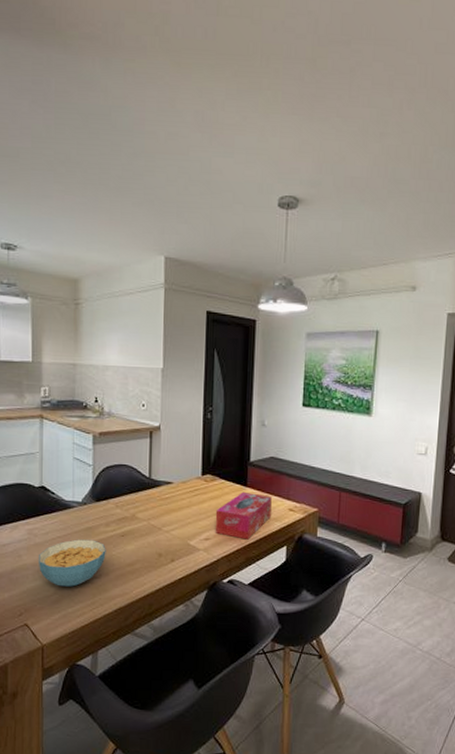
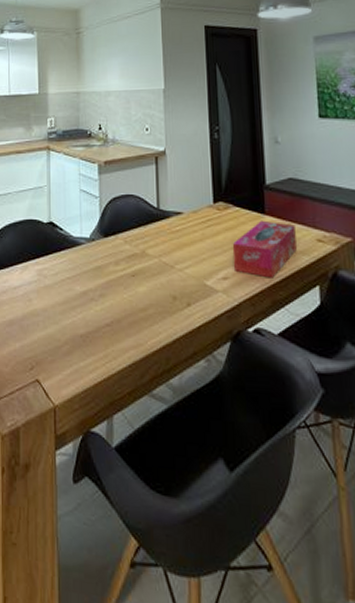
cereal bowl: present [39,539,106,587] -> none [49,280,117,336]

